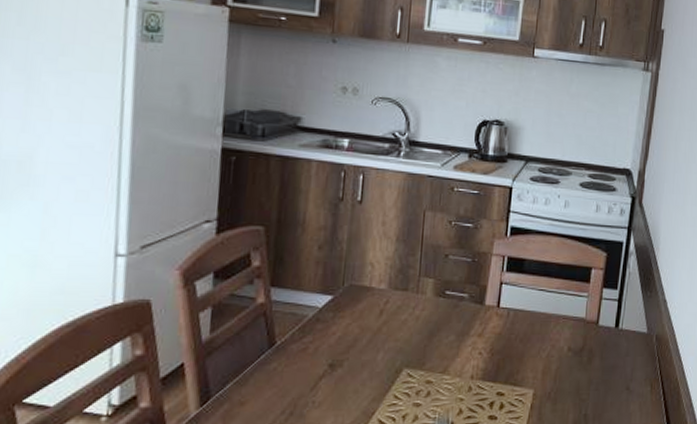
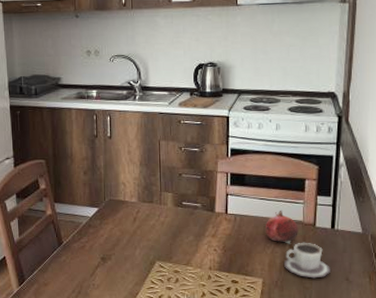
fruit: none [541,304,580,346] -> present [265,210,298,244]
cup: none [560,343,611,388] -> present [284,242,330,279]

